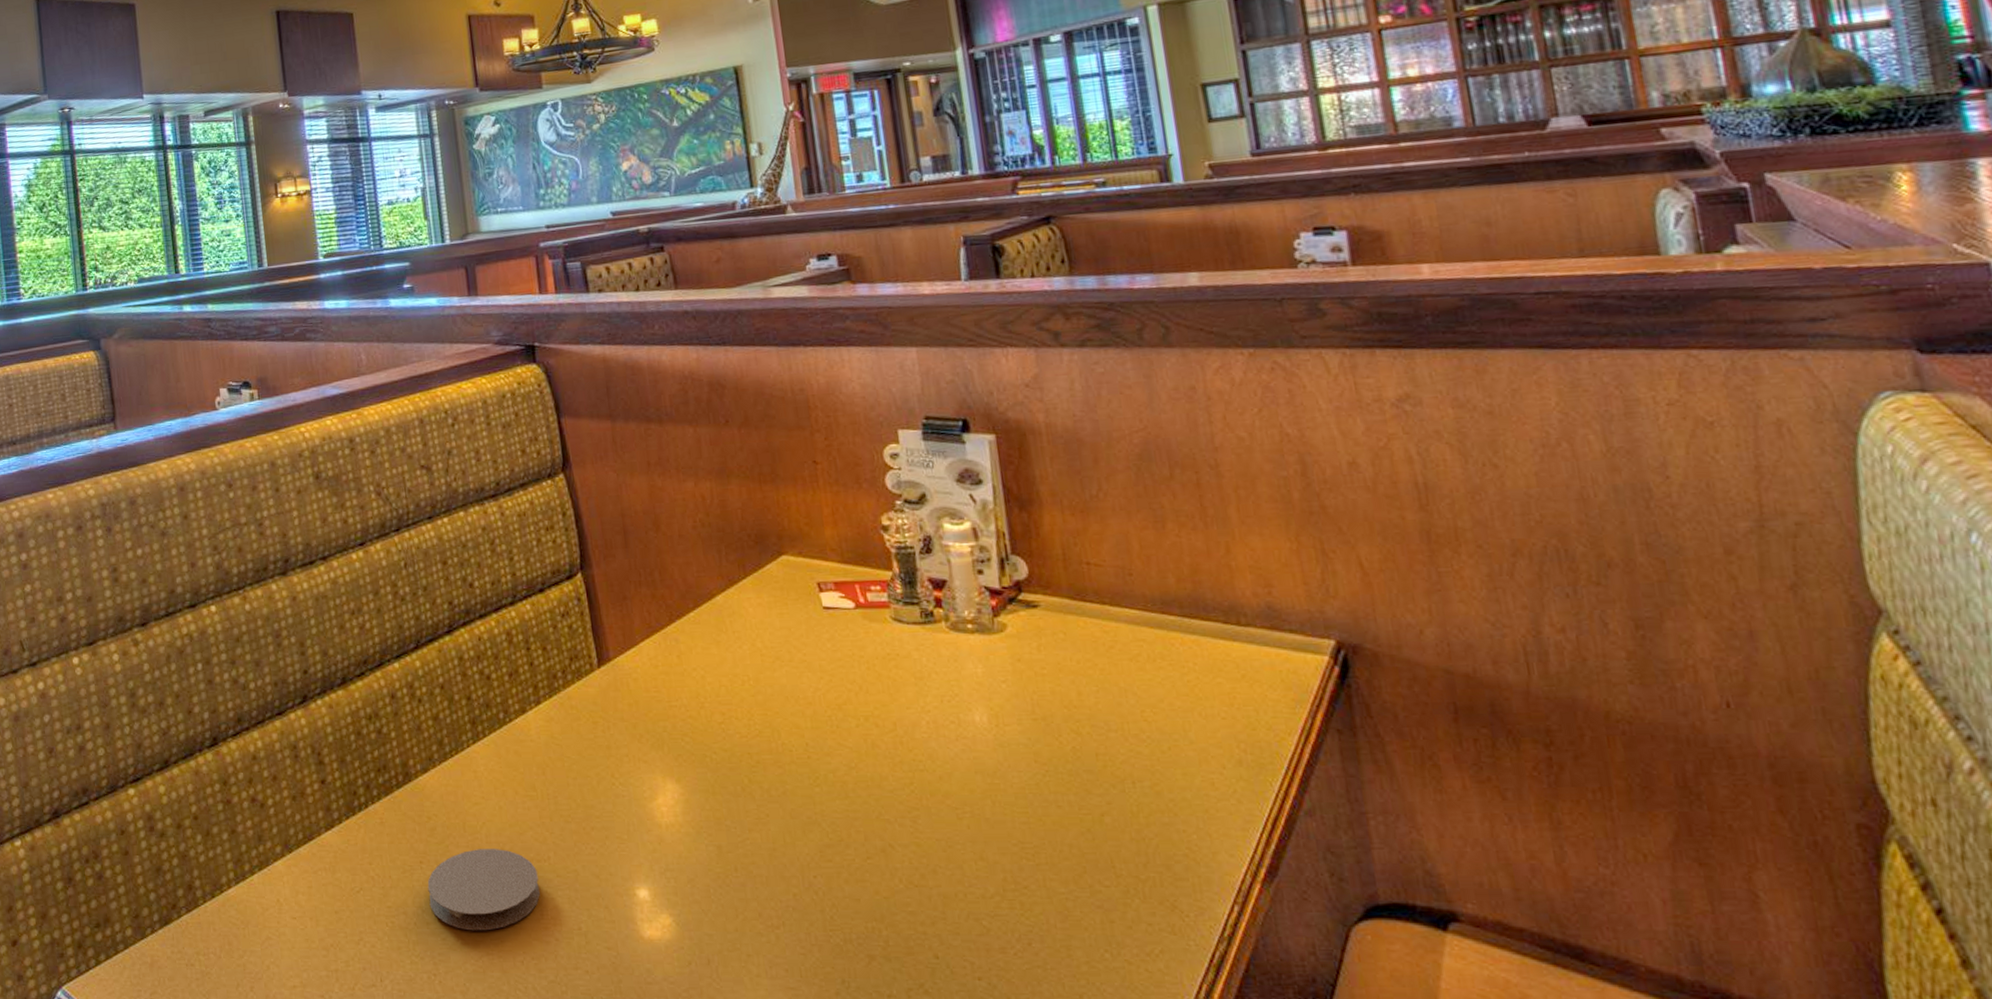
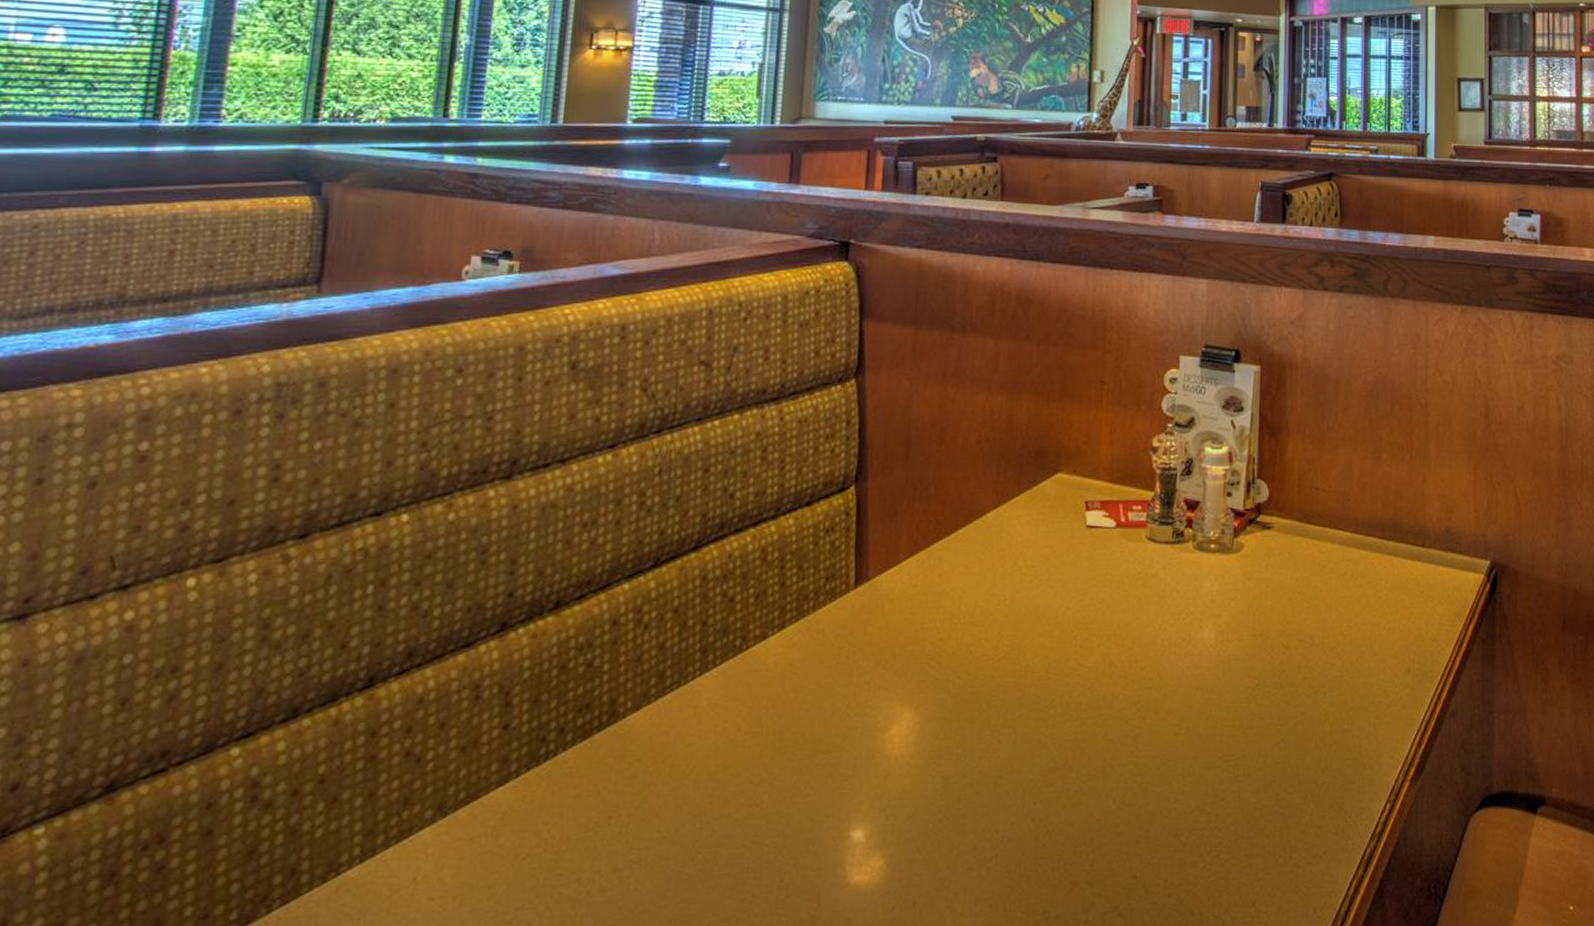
coaster: present [427,849,540,931] -> none [610,795,746,895]

